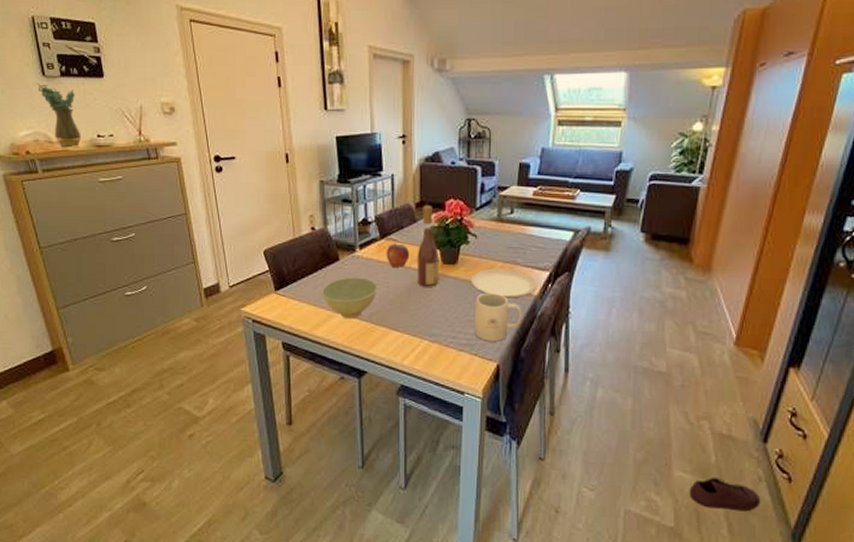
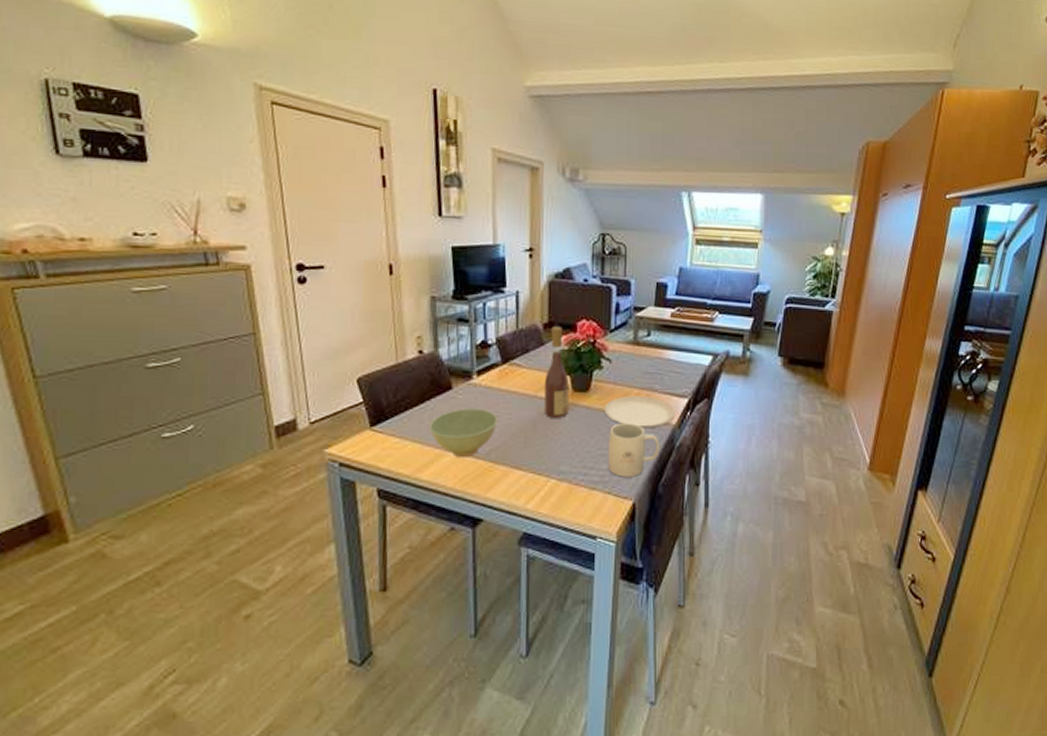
vase: present [36,83,82,147] -> none [45,162,110,246]
fruit: present [386,243,410,267] -> none [508,369,536,396]
shoe: present [689,477,761,512] -> none [830,609,897,643]

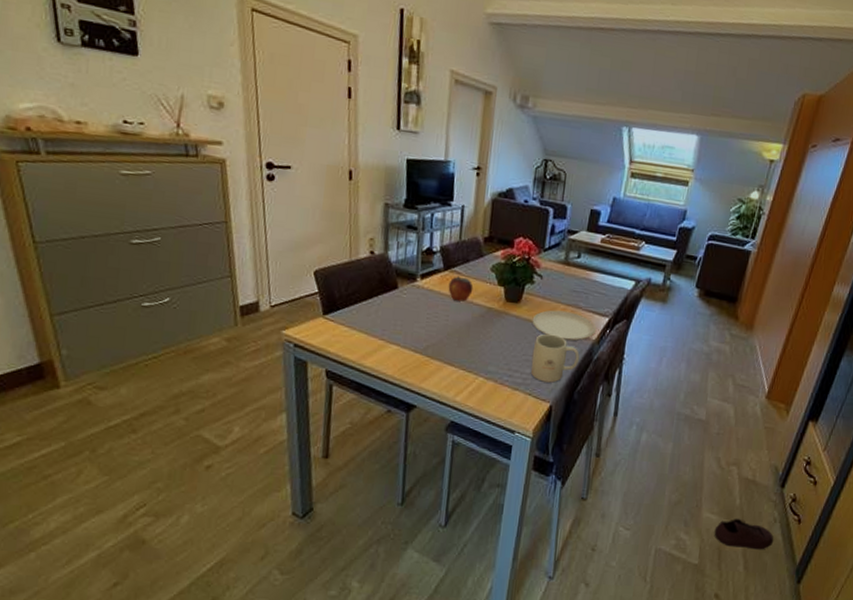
bowl: present [429,408,498,457] -> none [374,306,436,350]
fruit: none [508,369,536,396] -> present [448,276,474,302]
wine bottle: present [543,327,570,418] -> none [478,241,503,324]
shoe: none [830,609,897,643] -> present [714,518,774,550]

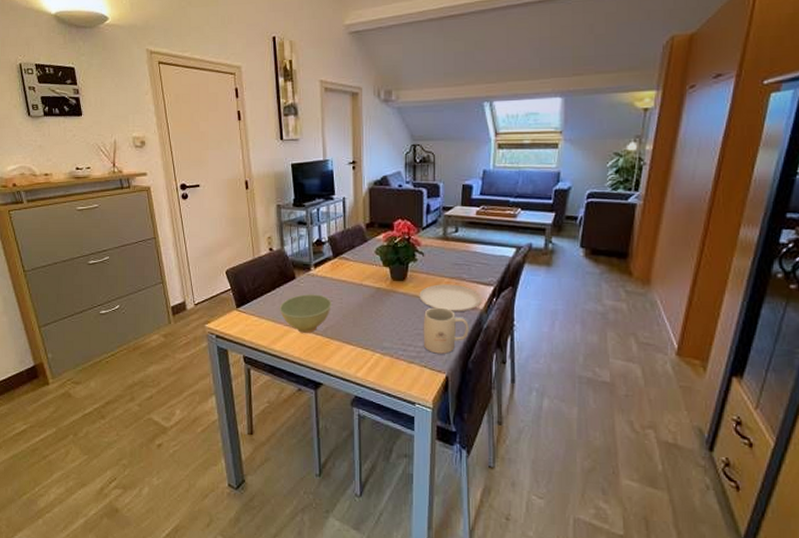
bowl: none [374,306,436,350] -> present [279,294,331,333]
fruit: present [448,276,474,302] -> none [339,262,361,284]
shoe: present [714,518,774,550] -> none [637,485,710,520]

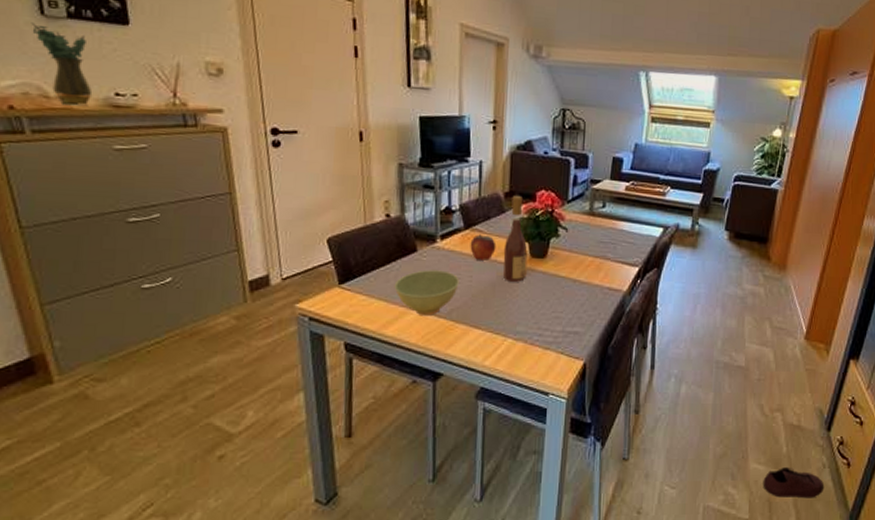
vase: none [23,122,62,179] -> present [31,22,93,105]
fruit: none [339,262,361,284] -> present [470,234,497,261]
wine bottle: none [368,226,389,303] -> present [503,196,528,282]
plate: present [419,284,483,313] -> none [559,263,627,295]
mug: present [423,307,469,354] -> none [561,288,611,339]
shoe: none [637,485,710,520] -> present [763,466,825,498]

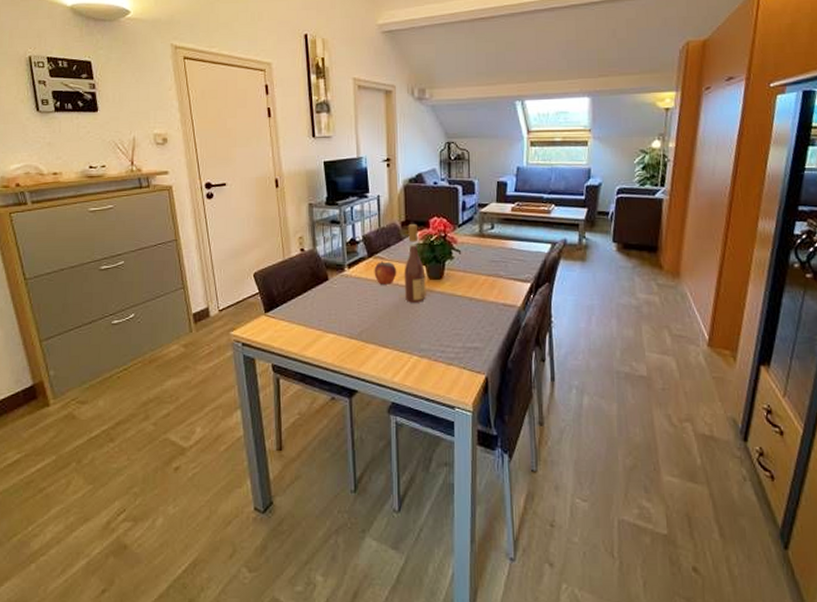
vase: present [31,22,93,105] -> none [30,118,74,178]
bowl: present [394,270,459,315] -> none [311,296,366,337]
shoe: present [763,466,825,498] -> none [678,479,748,514]

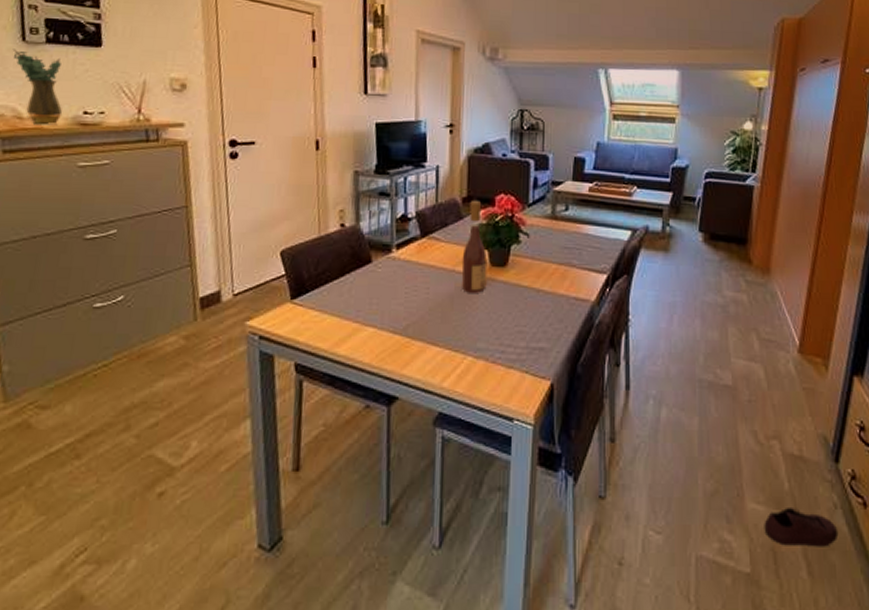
vase: none [30,118,74,178] -> present [12,48,63,124]
fruit: present [374,261,397,285] -> none [427,242,454,271]
shoe: none [678,479,748,514] -> present [764,506,839,547]

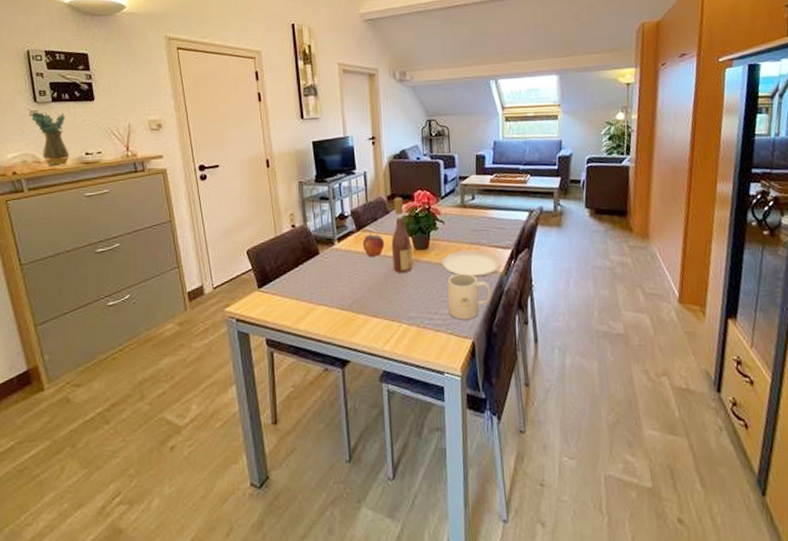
fruit: none [427,242,454,271] -> present [362,234,385,257]
plate: none [522,271,595,305] -> present [441,249,502,278]
mug: none [525,299,579,356] -> present [447,273,491,320]
shoe: present [764,506,839,547] -> none [660,431,726,464]

